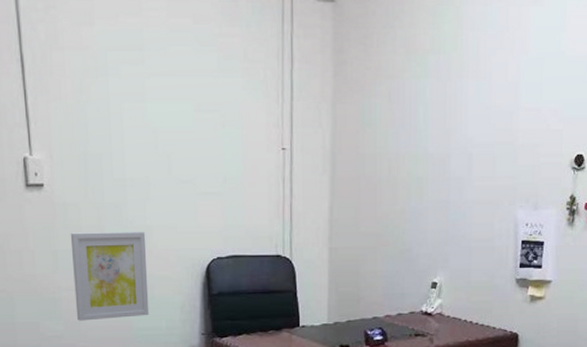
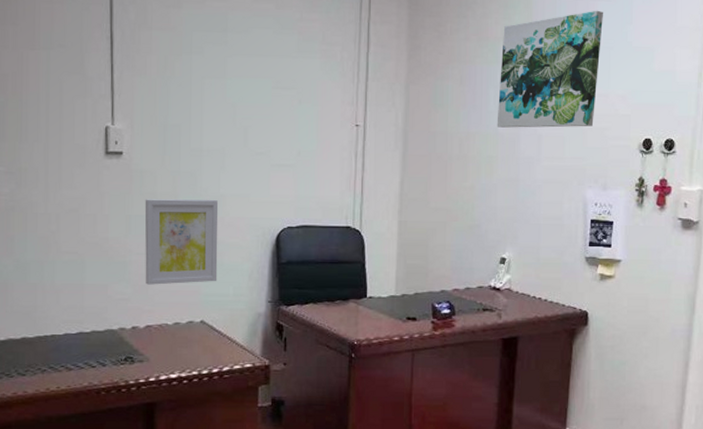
wall art: none [426,16,536,147] -> present [496,10,603,128]

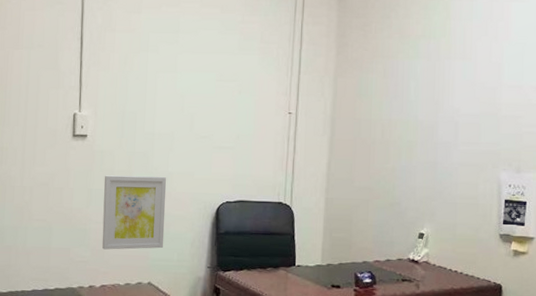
wall art: present [496,10,603,128] -> none [416,10,517,116]

